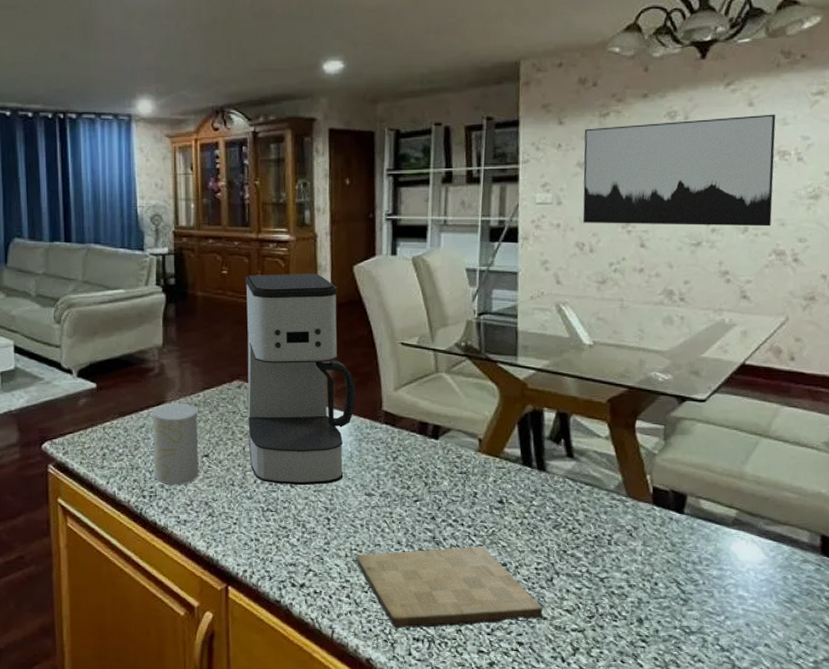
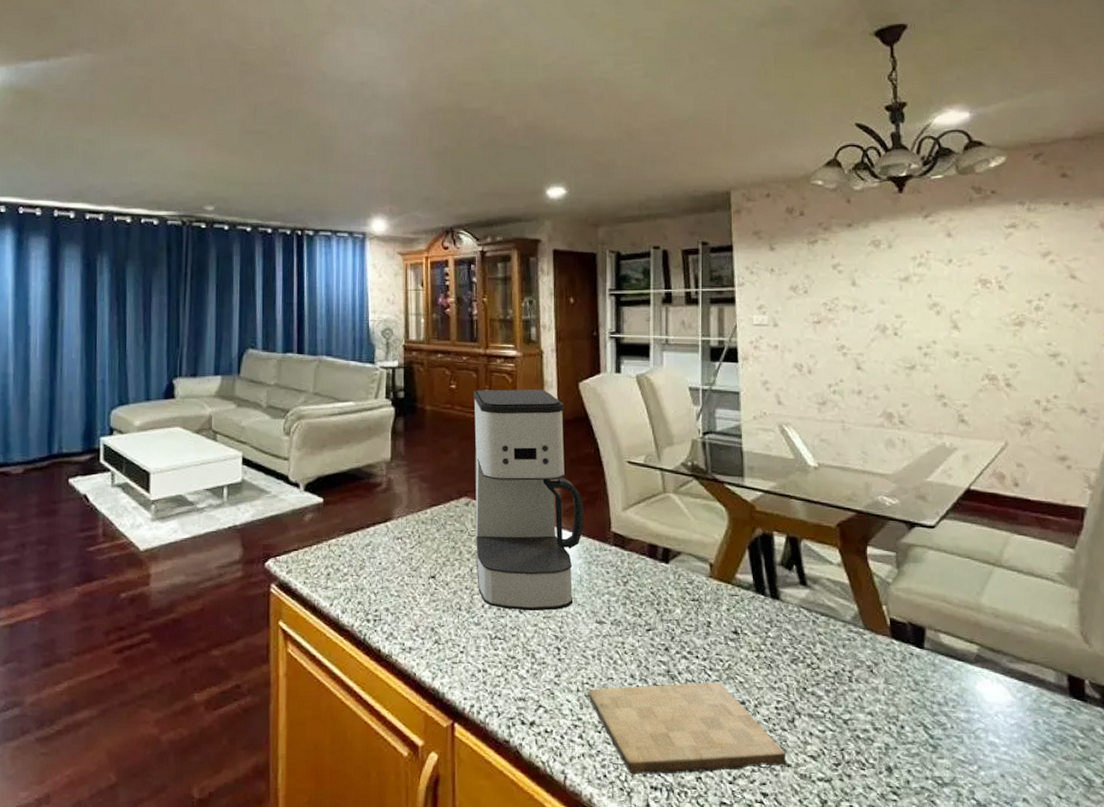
cup: present [153,403,200,485] -> none [378,520,426,609]
wall art: present [582,114,776,227] -> none [794,244,980,352]

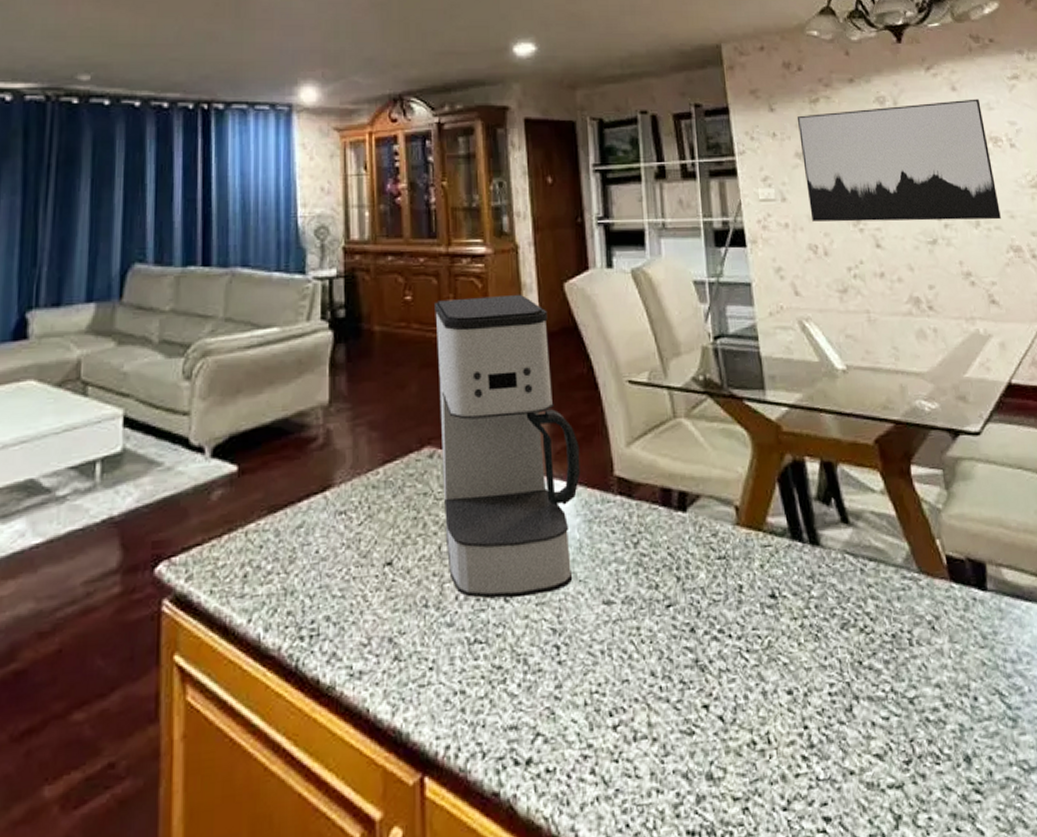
cutting board: present [588,682,787,775] -> none [598,667,849,818]
wall art: none [794,244,980,352] -> present [797,99,1001,222]

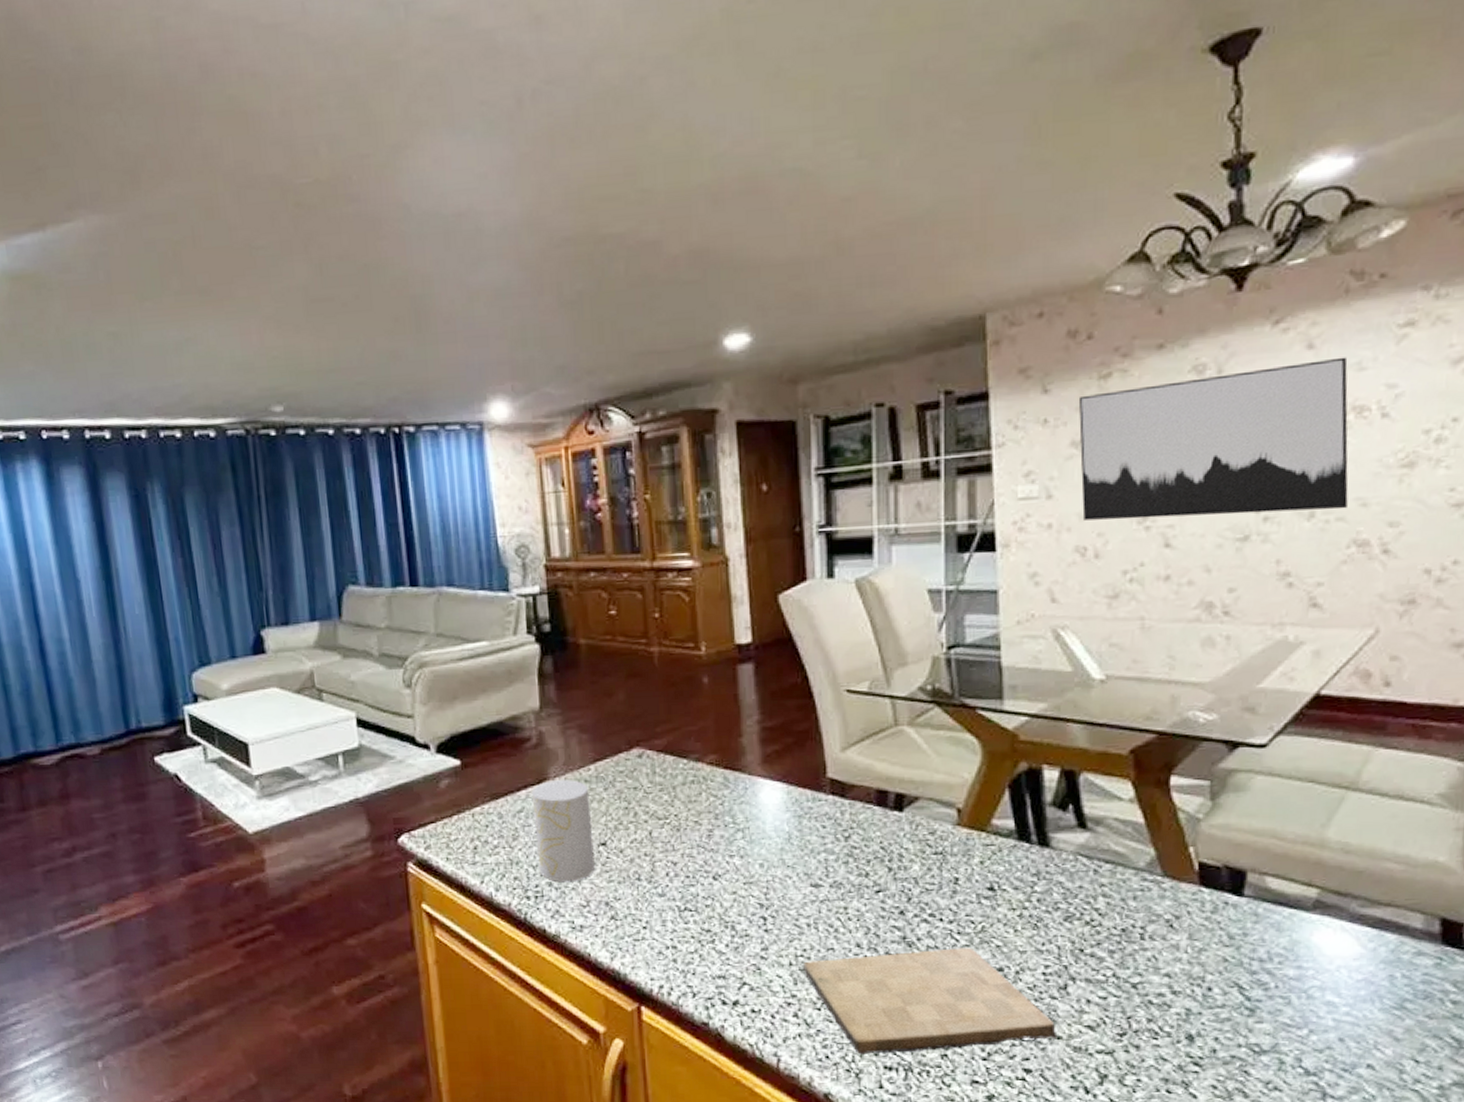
cup: none [315,486,380,616] -> present [532,780,596,883]
coffee maker: present [435,294,581,599] -> none [640,606,792,877]
cutting board: none [598,667,849,818] -> present [803,947,1056,1055]

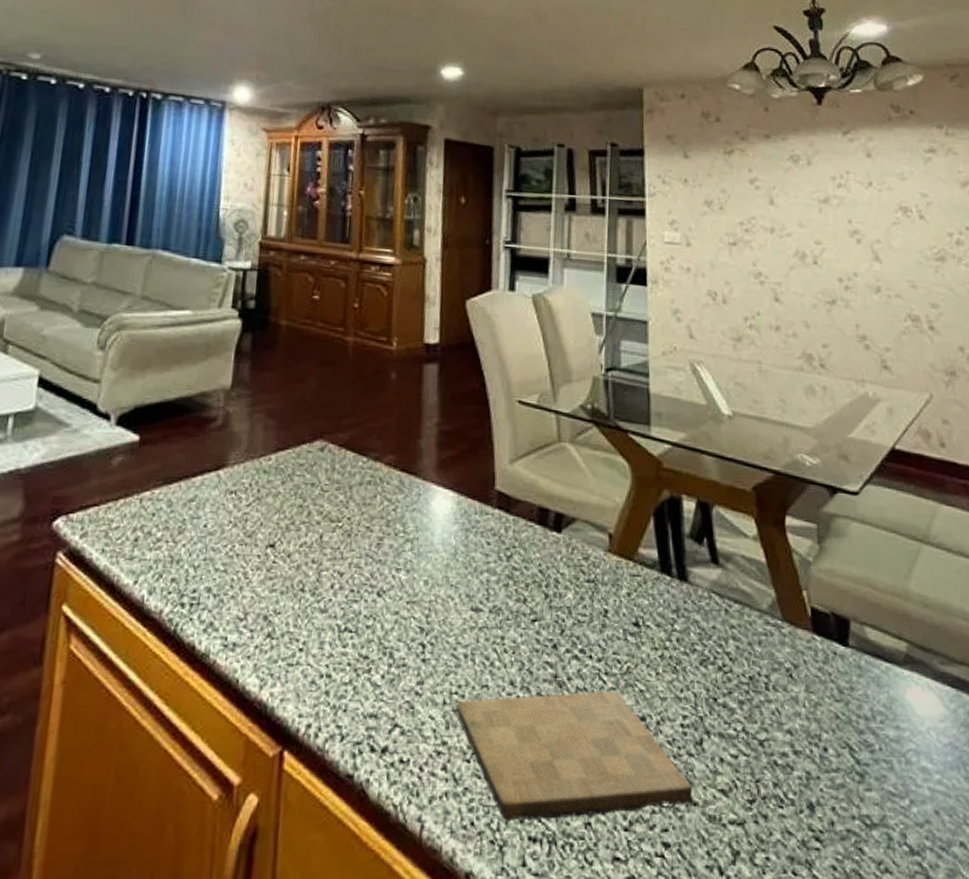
cup: present [532,780,596,883] -> none [200,468,267,589]
wall art: present [1078,357,1349,520] -> none [710,165,902,288]

